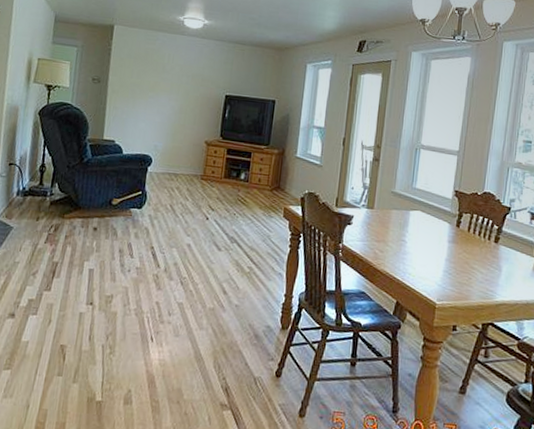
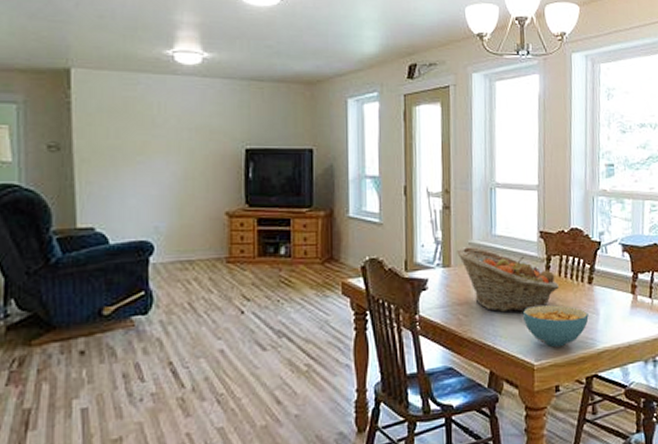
fruit basket: none [380,194,467,257] -> present [457,247,559,313]
cereal bowl: none [431,253,492,293] -> present [522,305,589,348]

